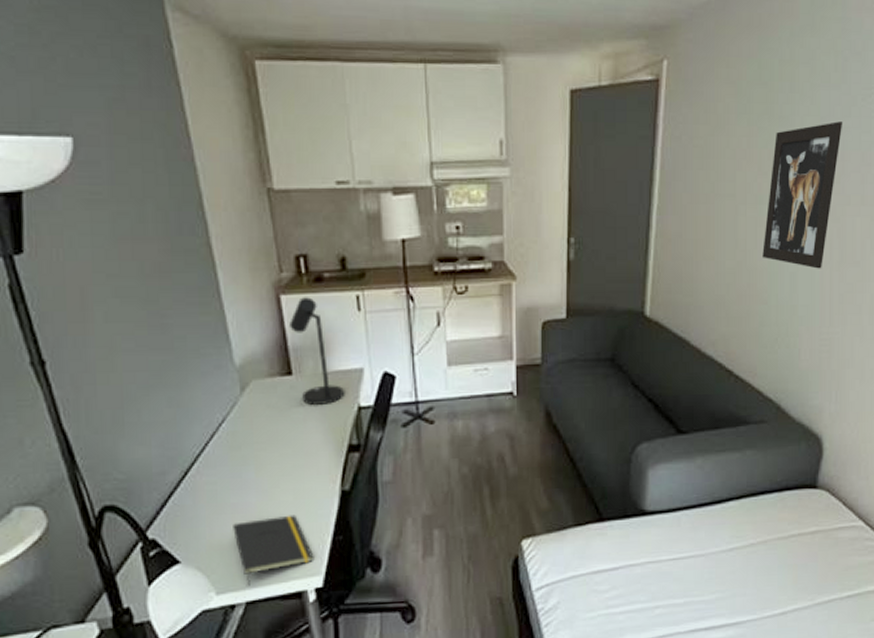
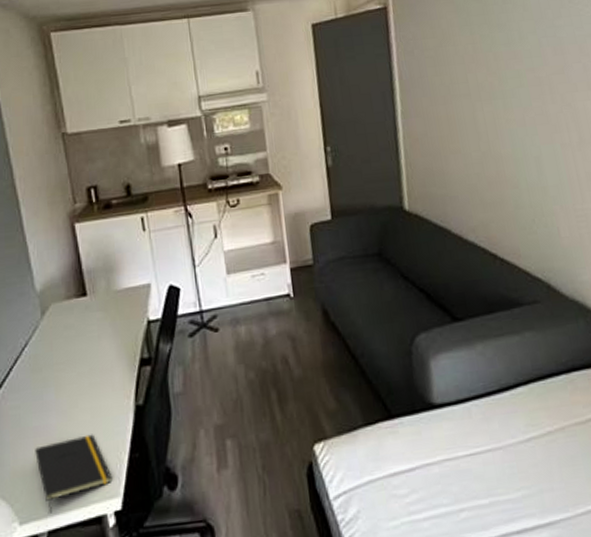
desk lamp: present [289,297,344,405] -> none [83,223,134,323]
wall art: present [762,121,843,269] -> none [497,22,564,151]

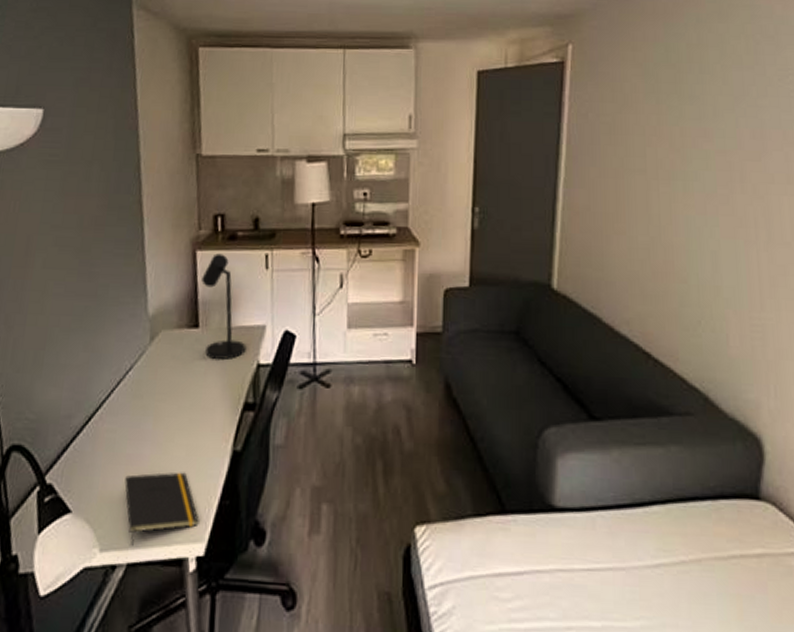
desk lamp: none [83,223,134,323] -> present [201,253,245,359]

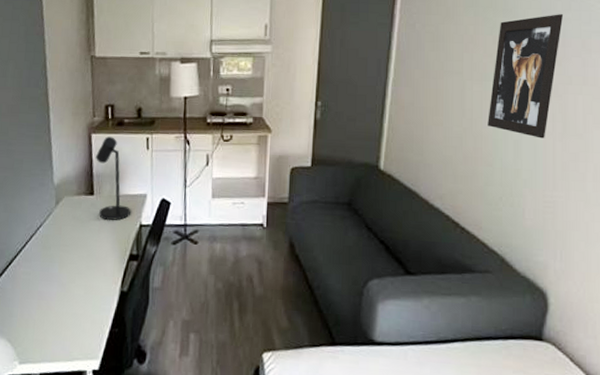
notepad: present [124,472,198,546] -> none [37,306,94,360]
wall art: none [678,101,760,249] -> present [488,14,564,139]

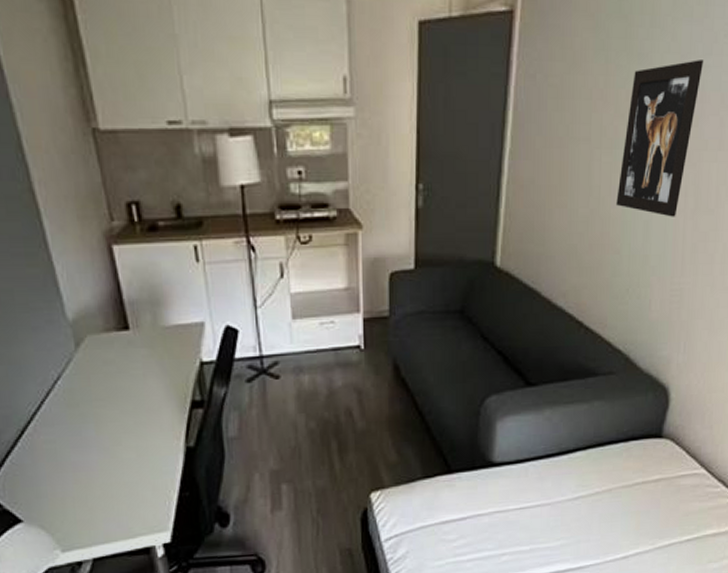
desk lamp: present [96,136,130,220] -> none [124,247,185,360]

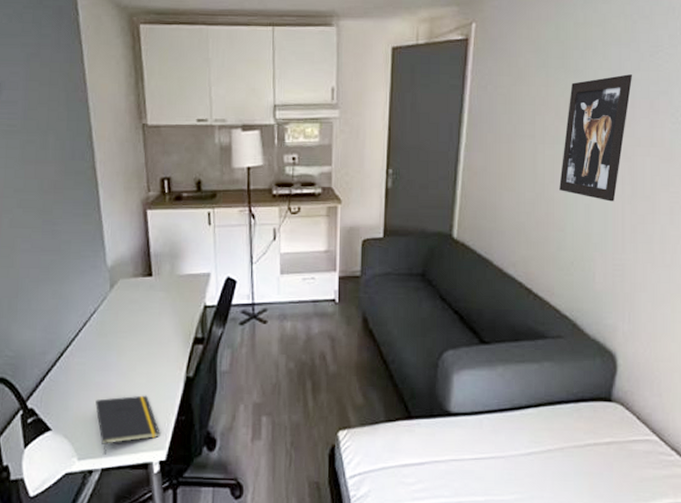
notepad: none [75,472,160,543] -> present [95,395,159,455]

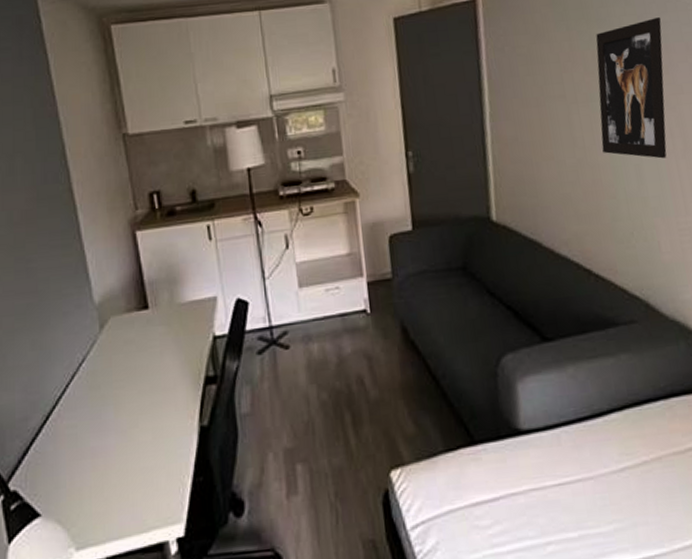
notepad: present [95,395,159,455] -> none [93,456,174,539]

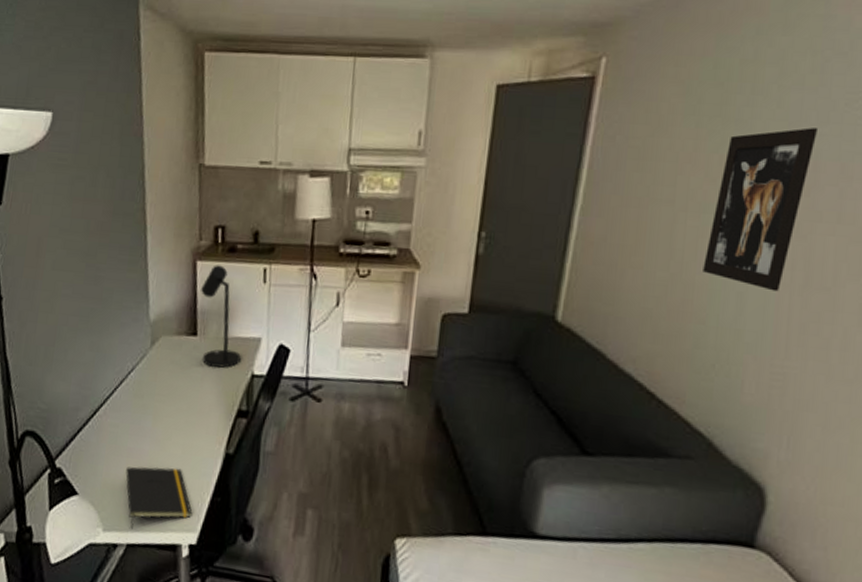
notepad: none [93,456,174,539] -> present [125,467,192,529]
desk lamp: none [145,231,199,338] -> present [201,265,241,368]

